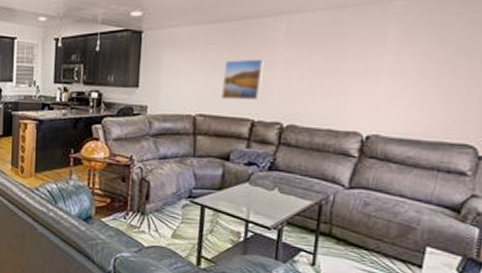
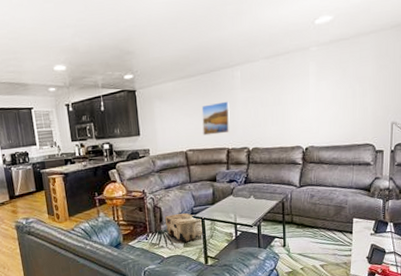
pouf: none [151,193,204,233] -> present [165,213,204,242]

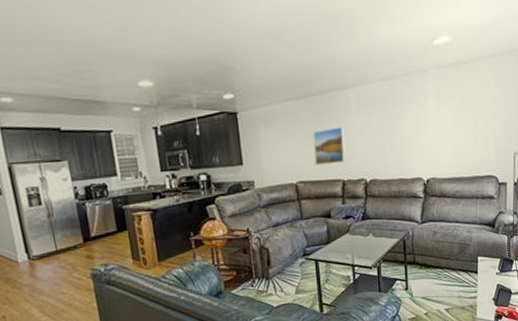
pouf: present [165,213,204,242] -> none [273,254,318,288]

